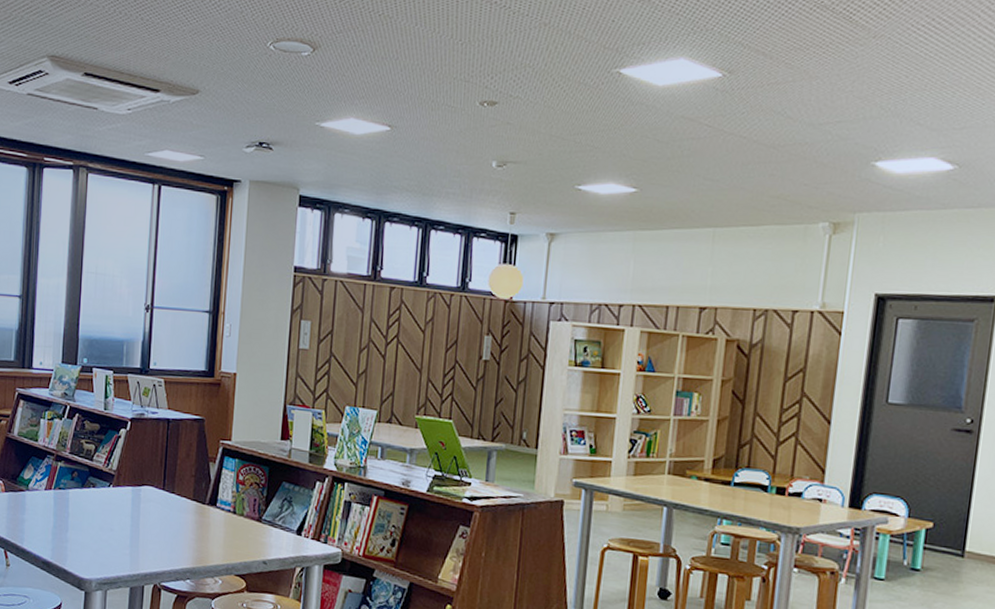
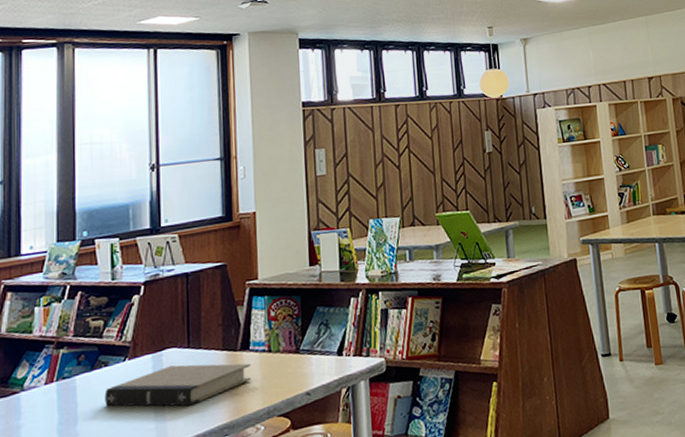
book: none [91,502,216,544] -> present [104,363,251,407]

